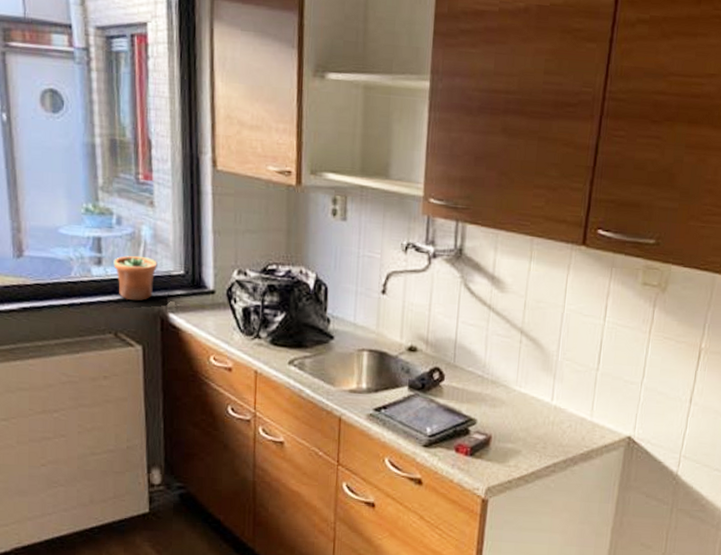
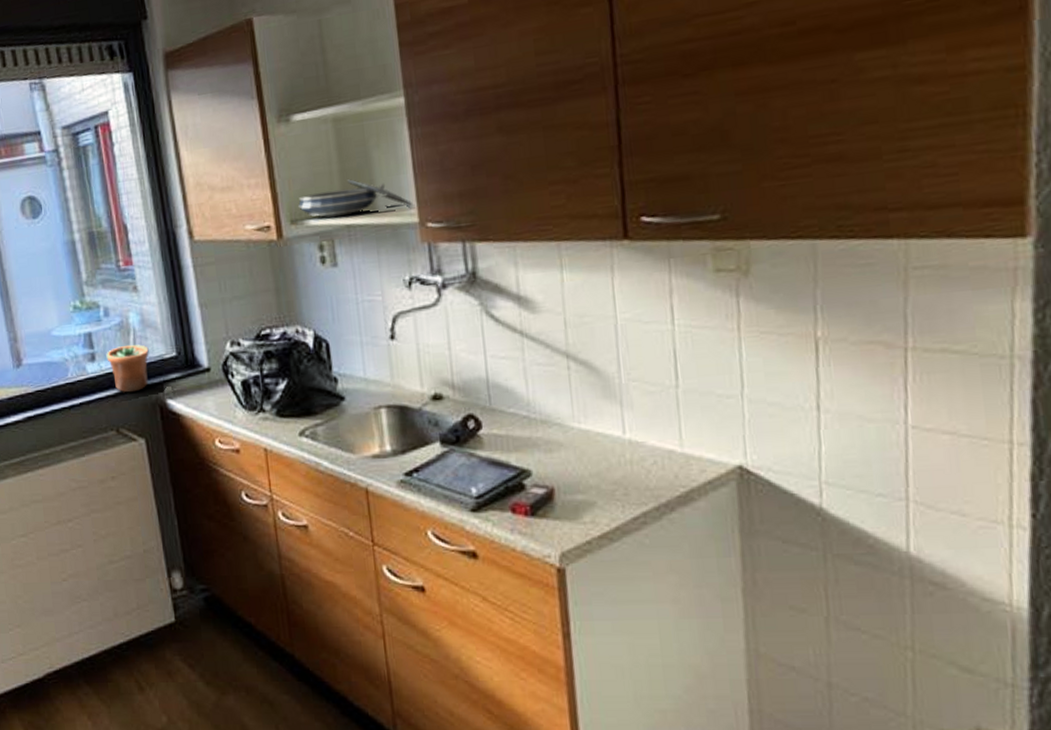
bowl: none [320,145,420,180] -> present [298,179,412,218]

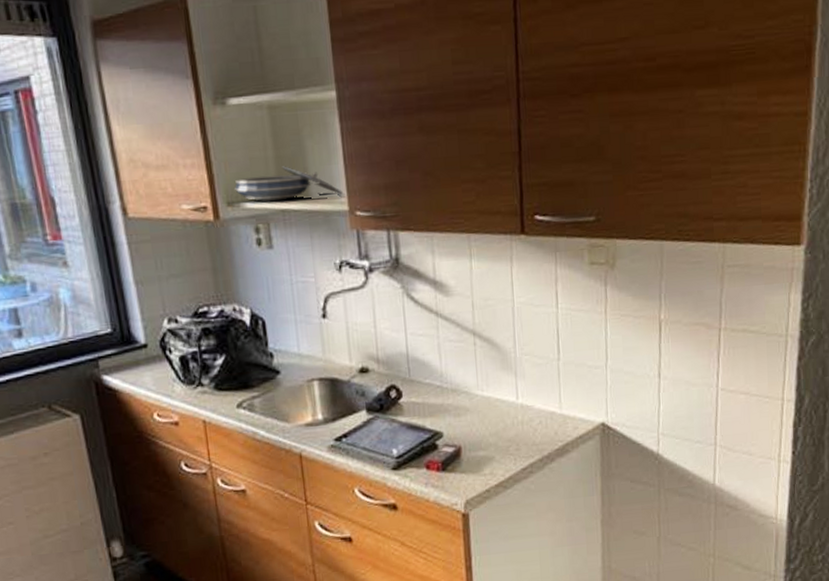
planter: present [106,344,149,393] -> none [34,320,82,369]

